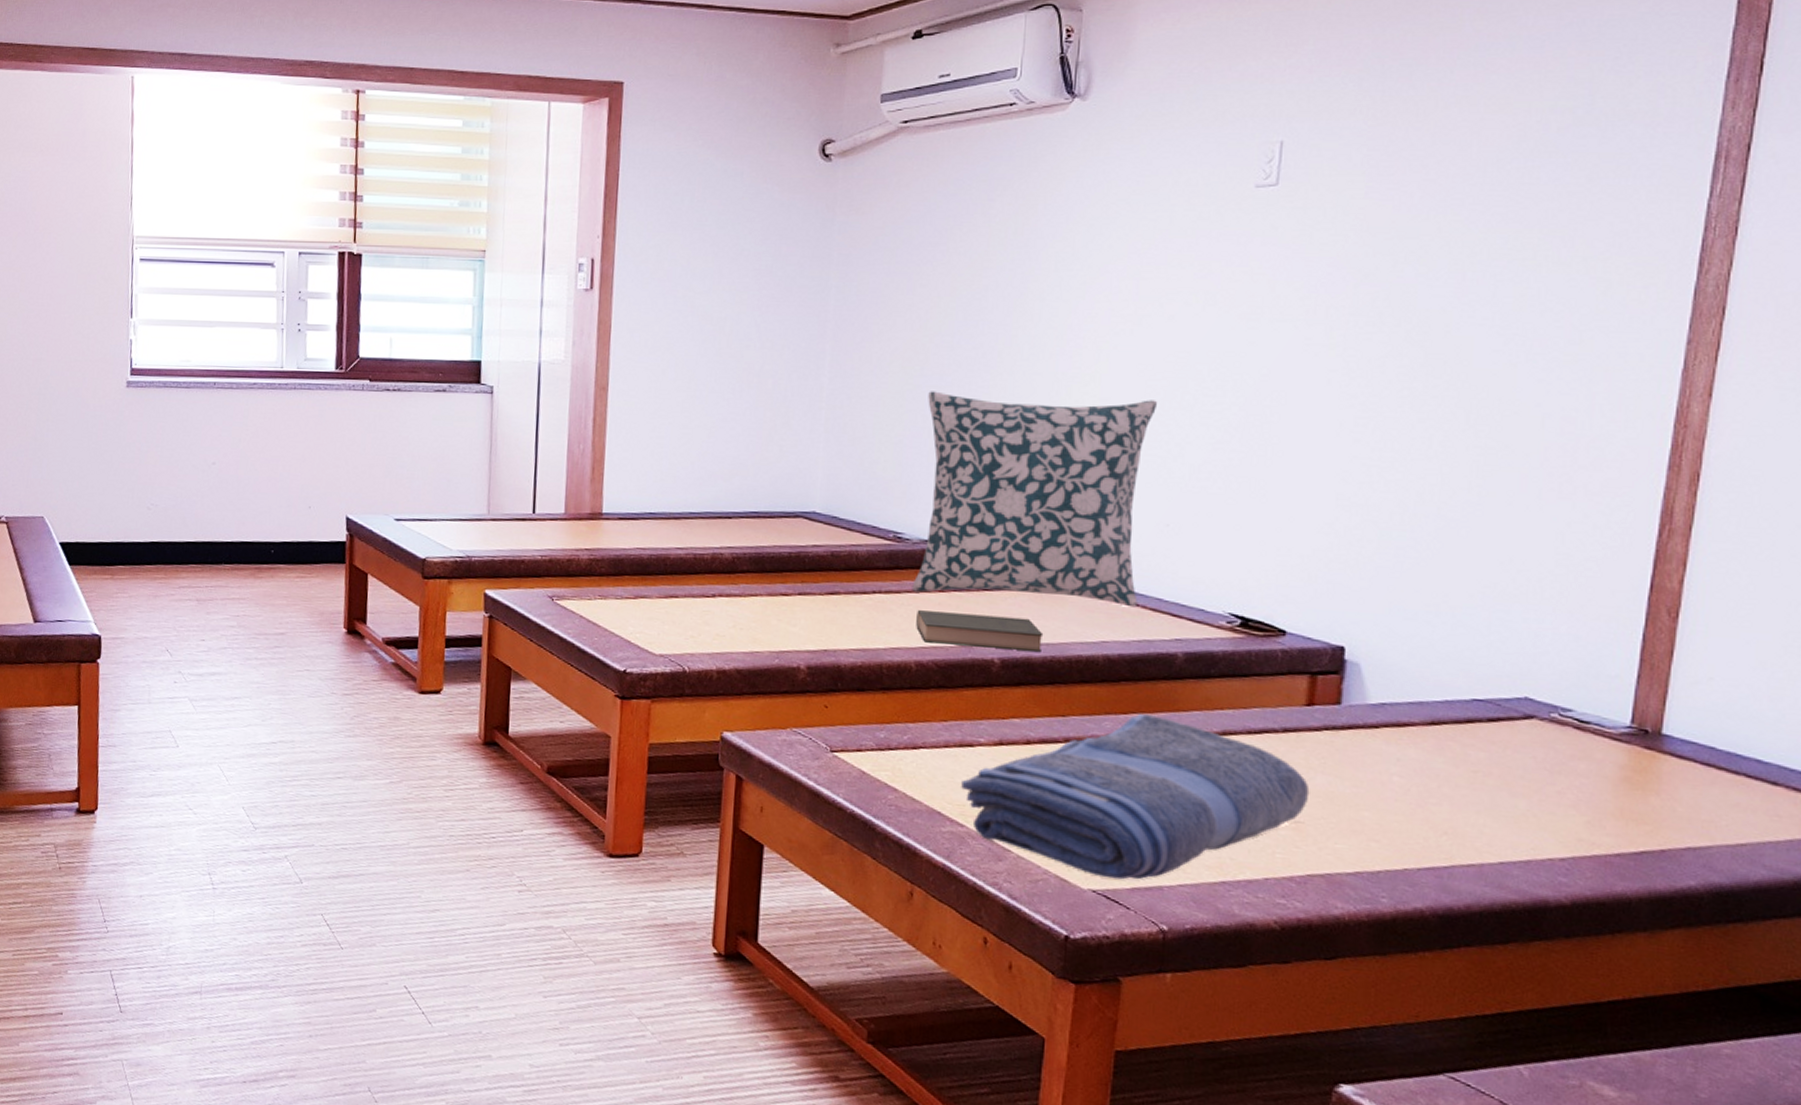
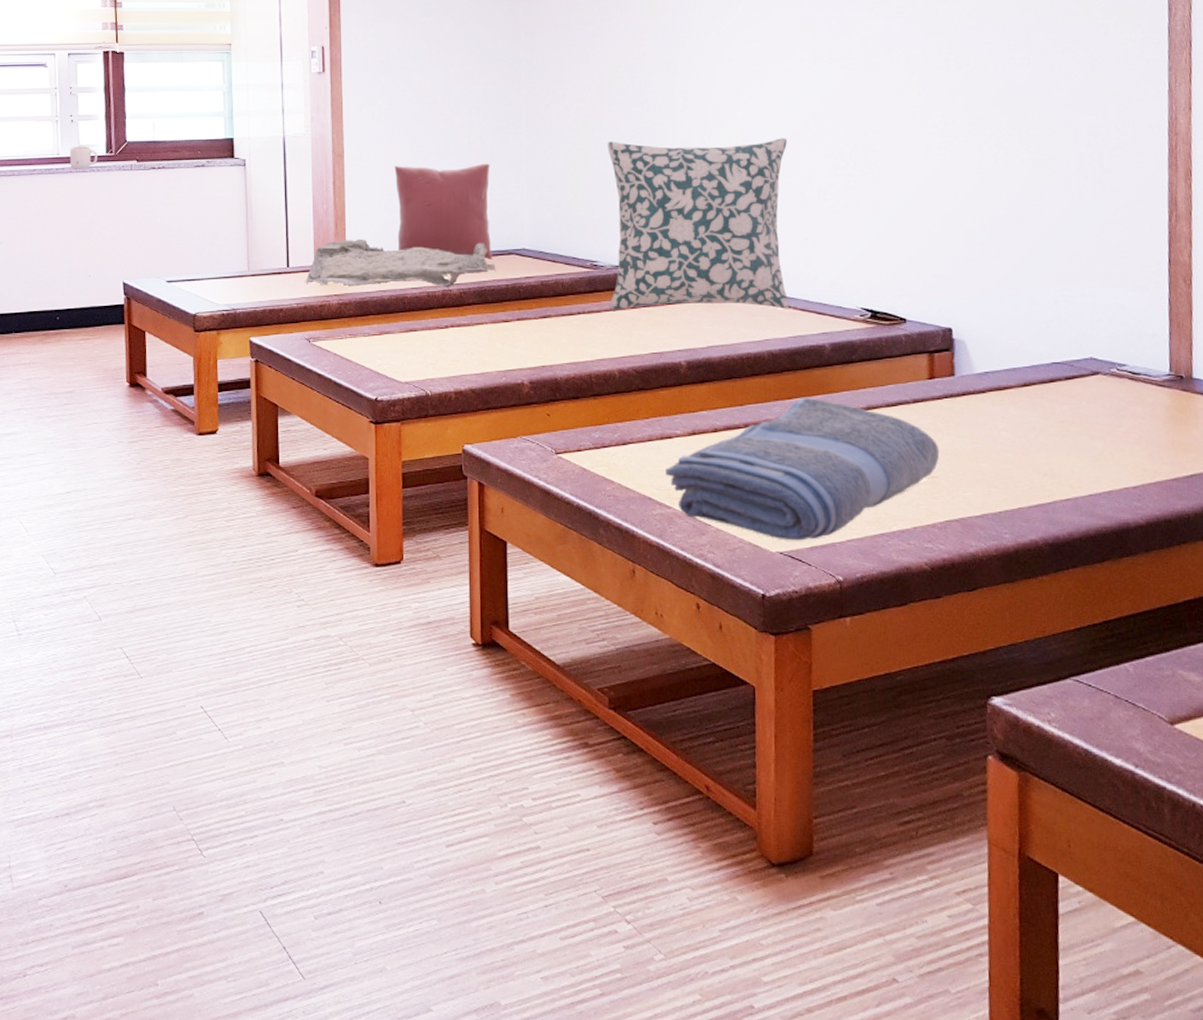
mug: none [294,359,326,387] -> present [69,145,97,170]
towel: none [551,486,779,550] -> present [304,238,496,287]
pillow: none [663,404,782,523] -> present [394,163,492,261]
book: present [916,610,1044,652] -> none [615,325,719,353]

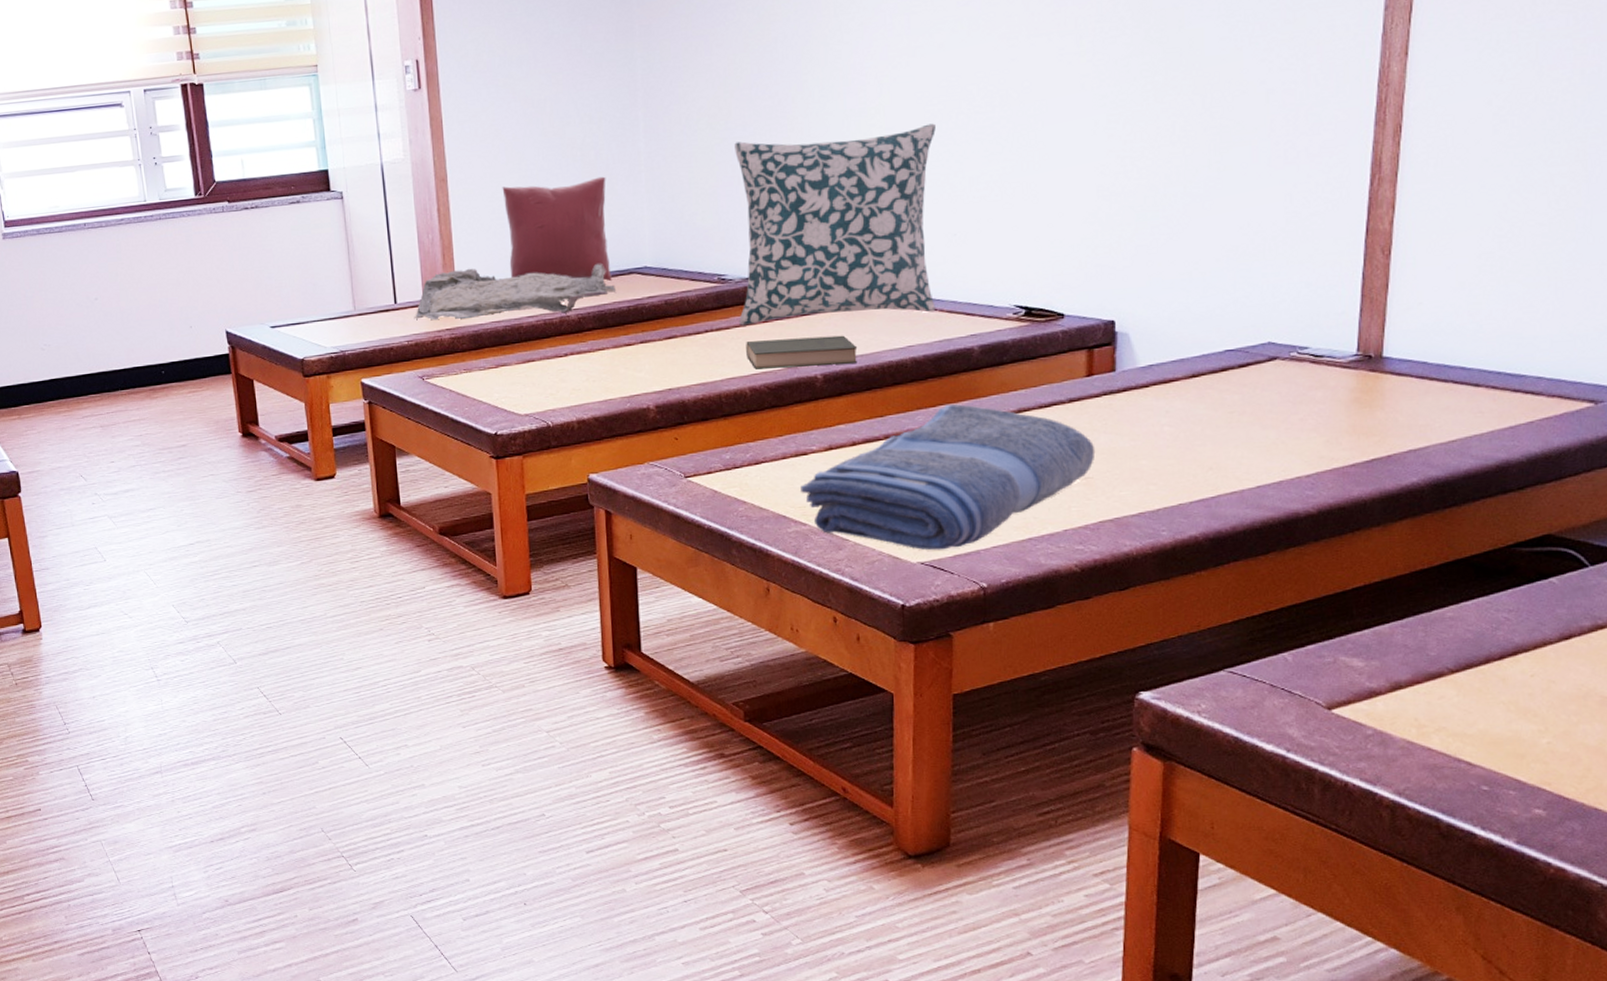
mug: present [69,145,97,170] -> none [156,189,187,217]
book: none [615,325,719,353] -> present [746,335,858,370]

